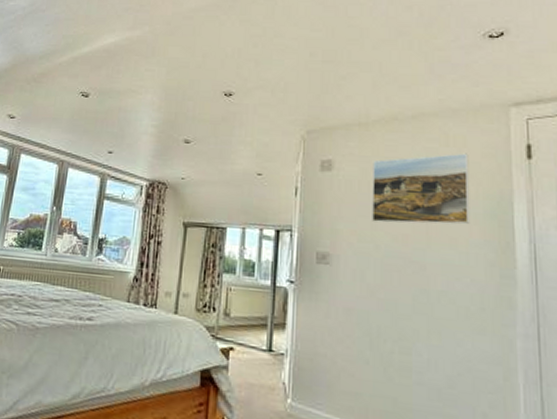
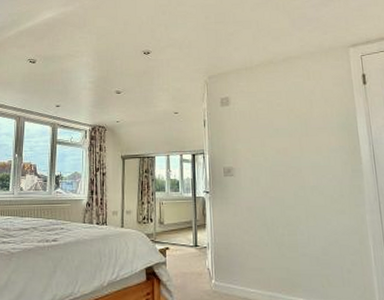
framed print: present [372,153,470,225] -> none [258,84,329,141]

